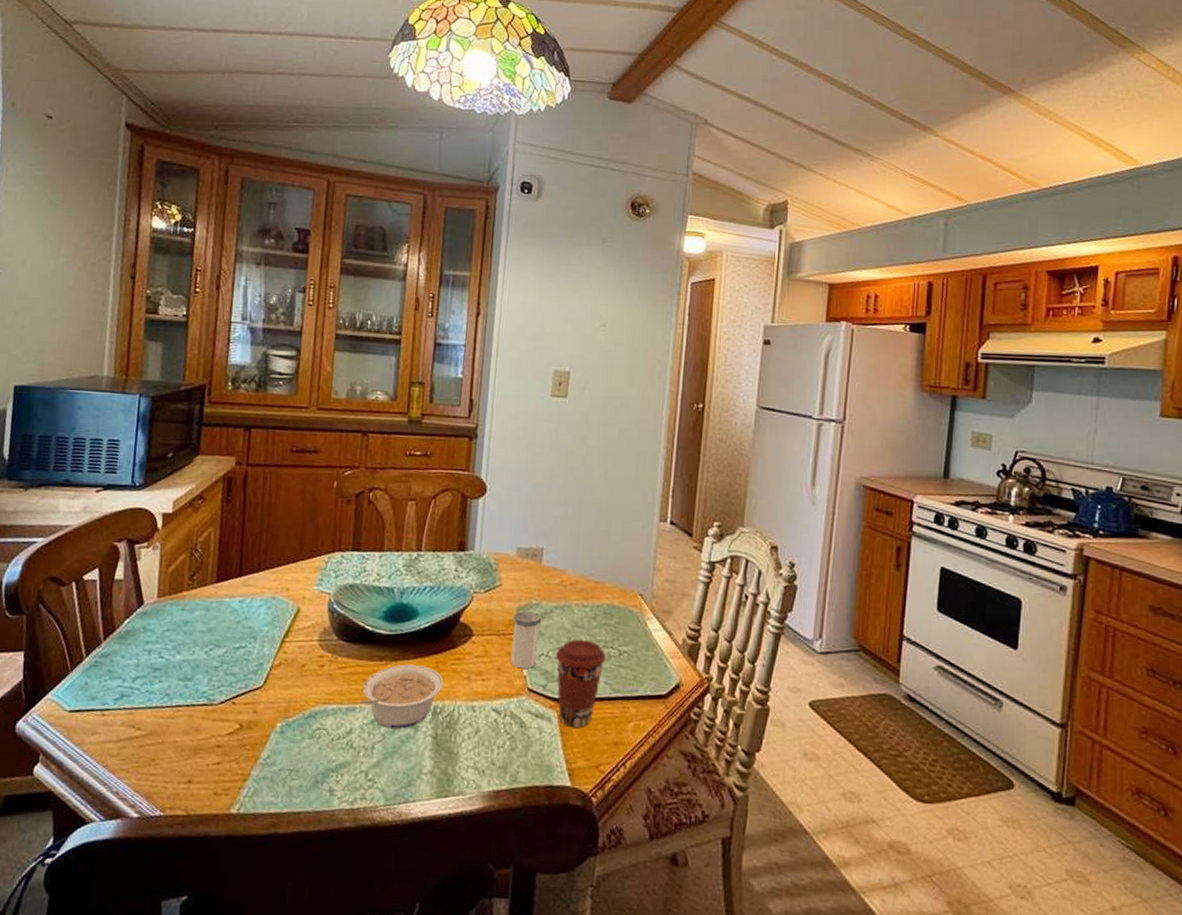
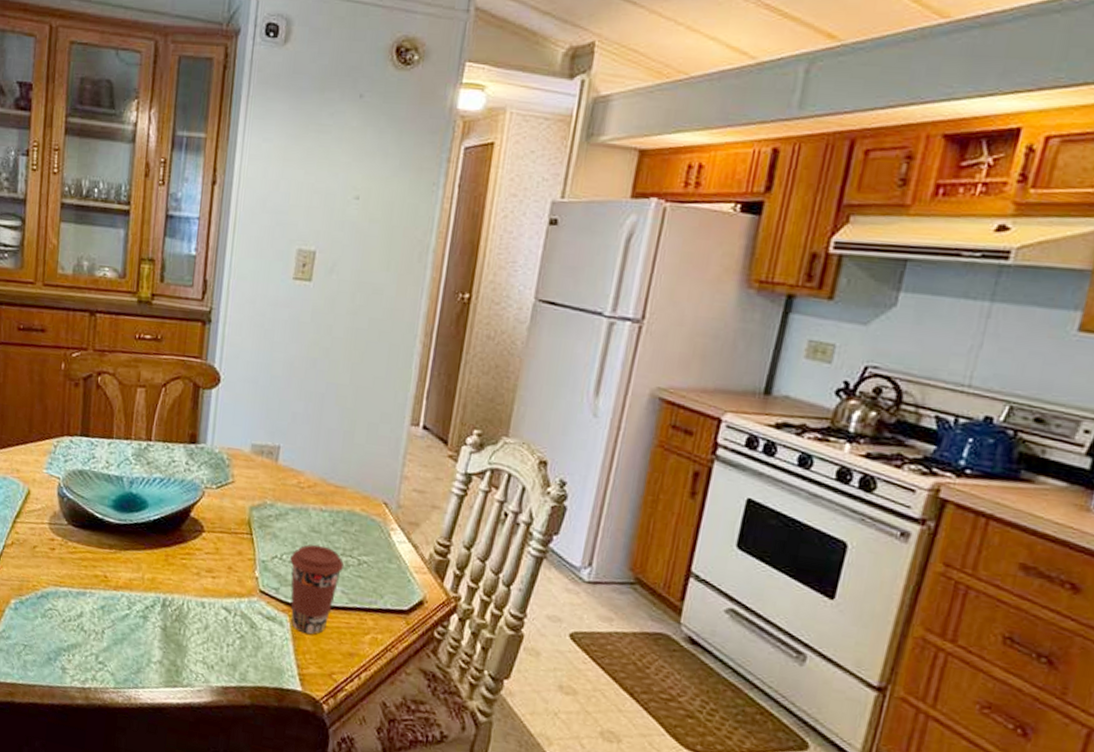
legume: present [360,664,444,730] -> none [91,554,173,618]
salt shaker: present [511,611,542,669] -> none [243,511,277,570]

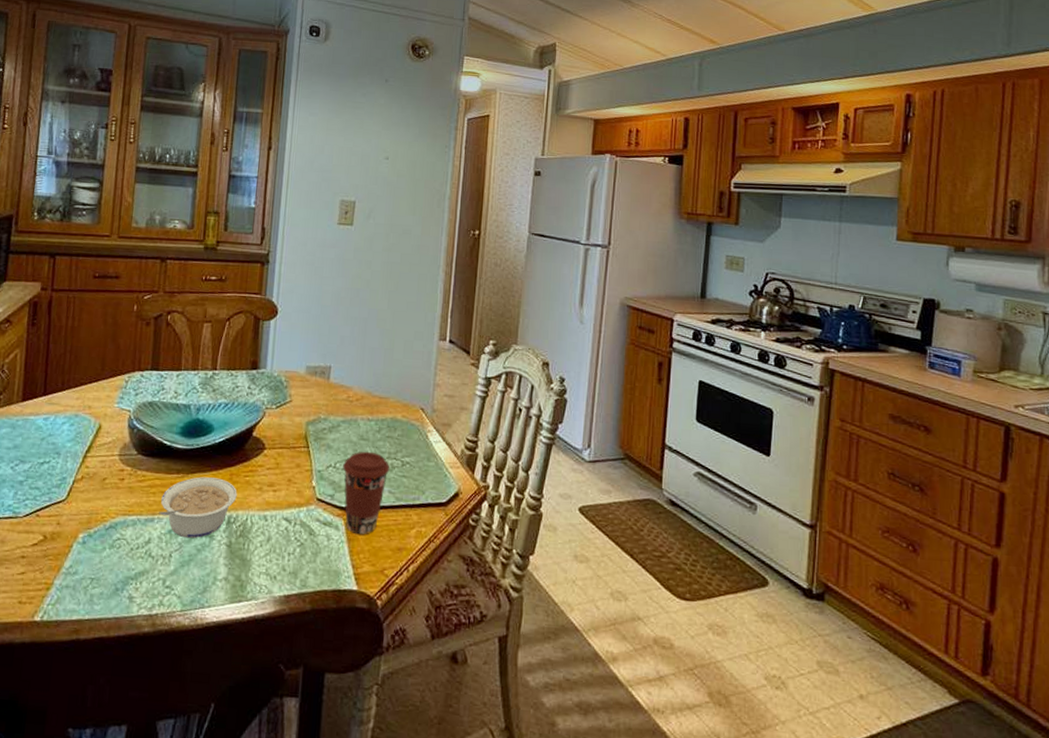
legume: none [91,554,173,618] -> present [159,477,237,539]

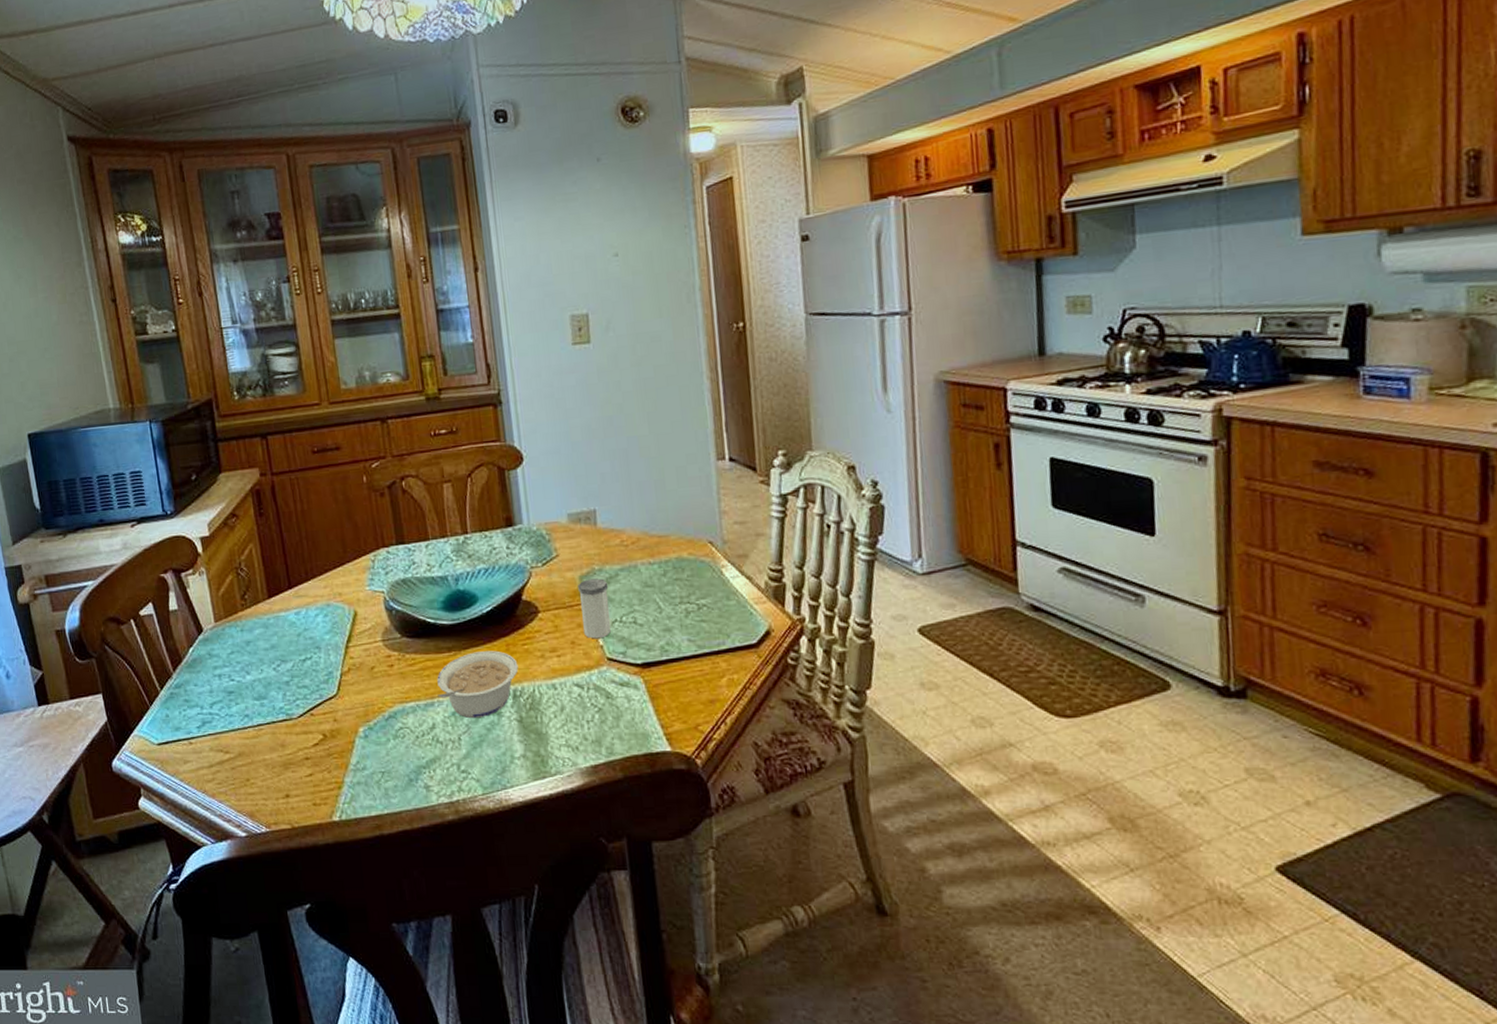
salt shaker: none [301,426,330,480] -> present [578,578,612,639]
coffee cup: present [343,451,390,535] -> none [630,598,685,692]

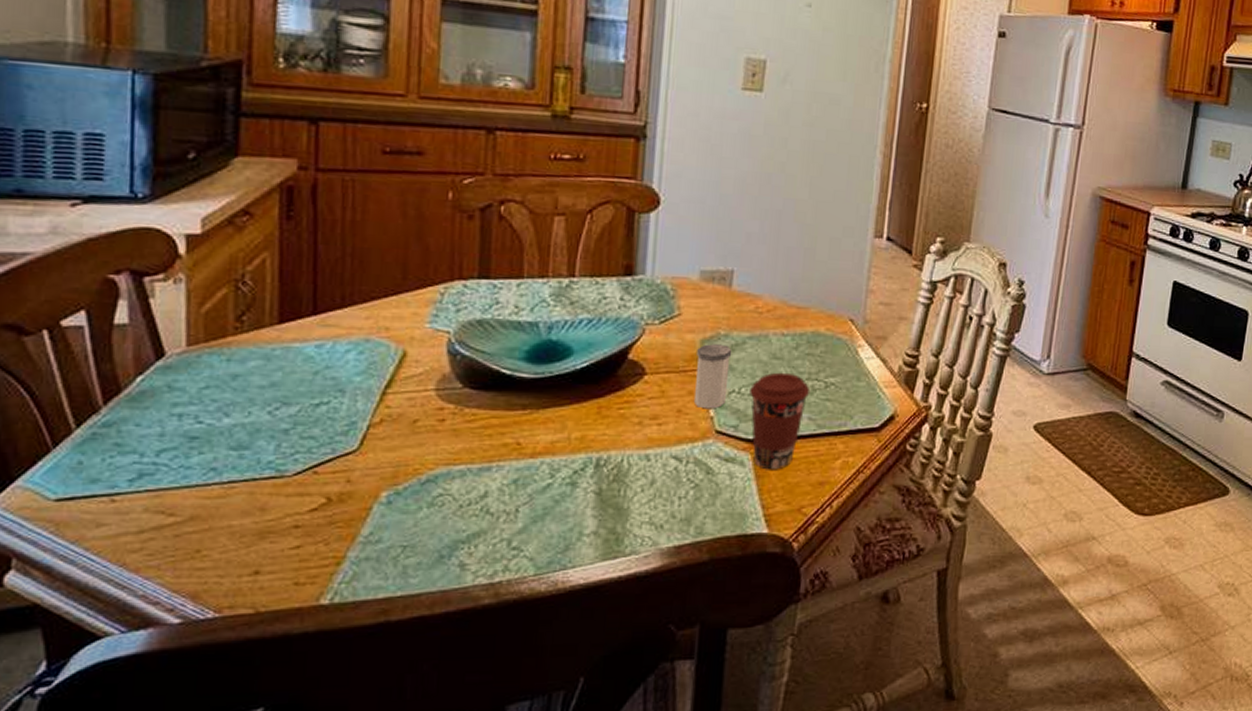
legume: present [437,650,519,719] -> none [498,412,608,488]
coffee cup: none [630,598,685,692] -> present [749,372,811,470]

